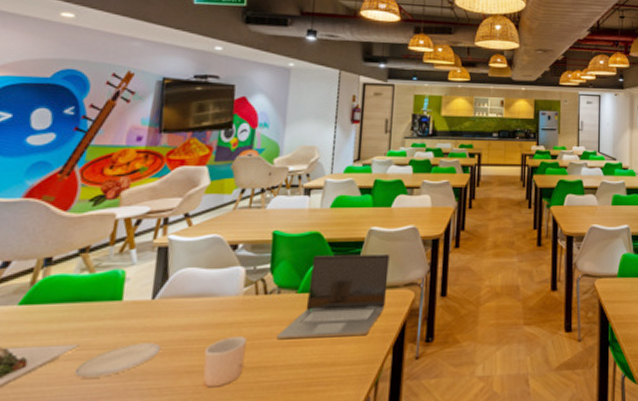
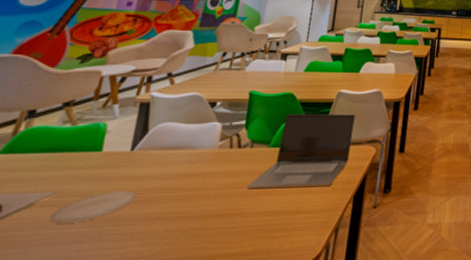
mug: present [203,335,247,388] -> none [174,185,219,233]

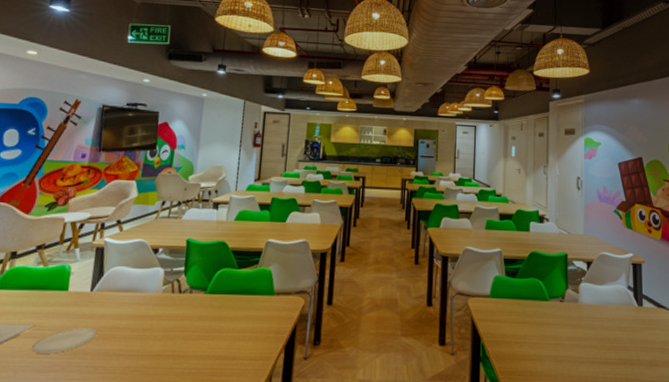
laptop: present [247,114,355,190] -> none [188,262,284,335]

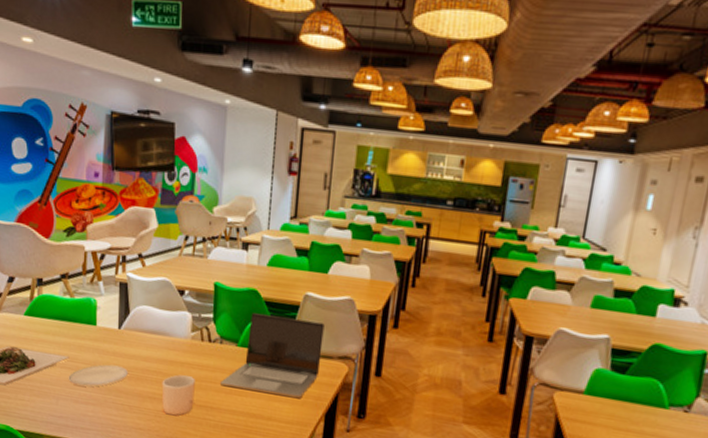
mug: none [128,327,164,370] -> present [161,374,195,416]
laptop: none [188,262,284,335] -> present [220,313,325,399]

